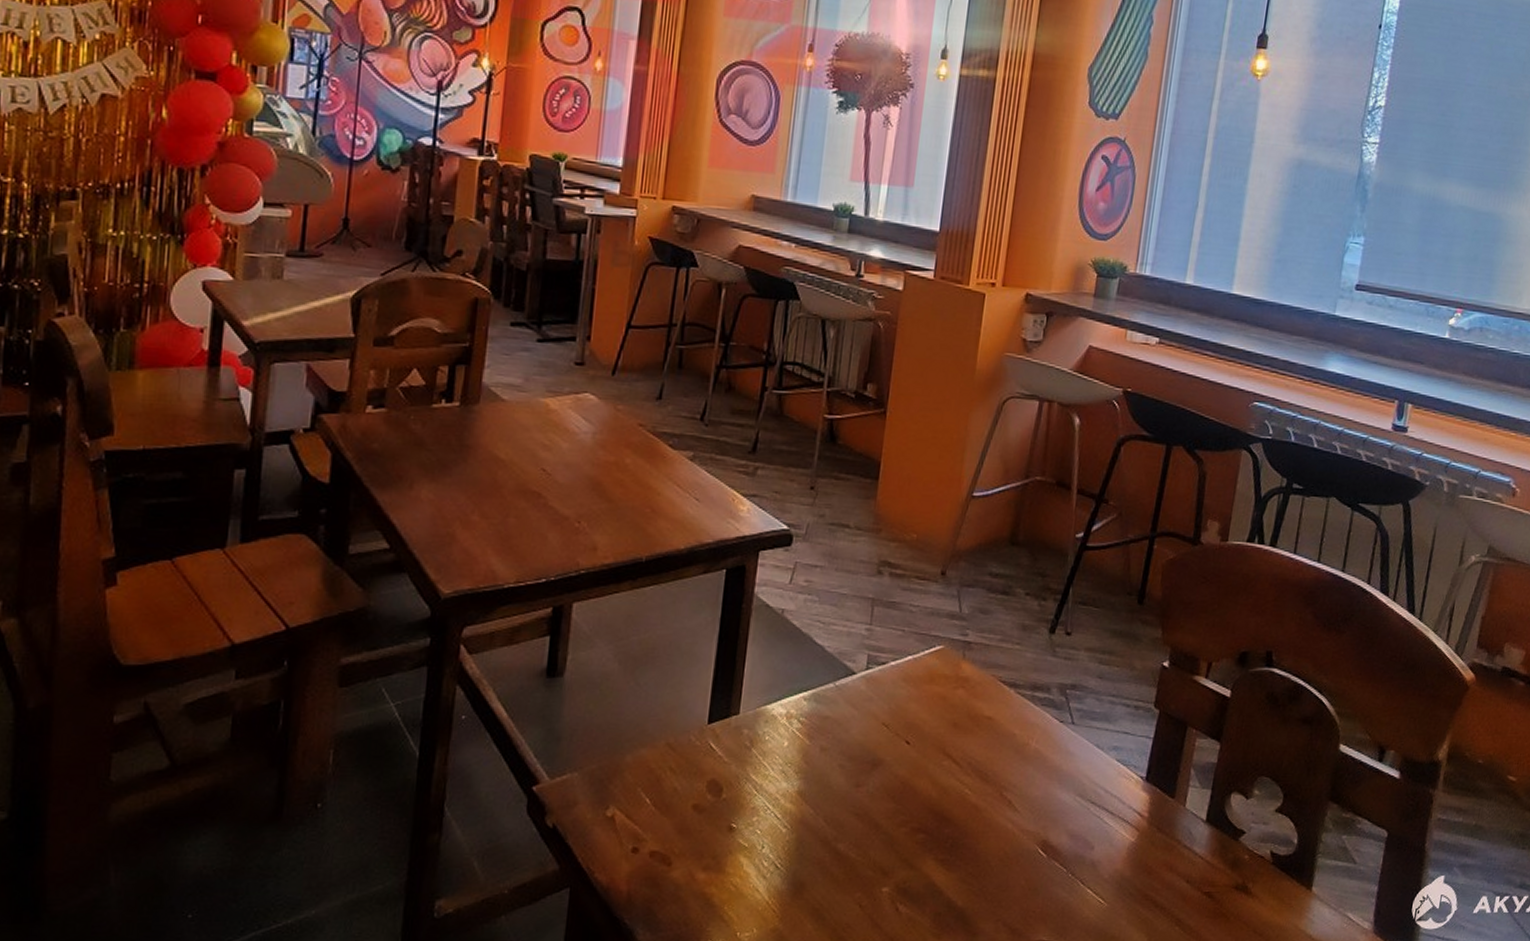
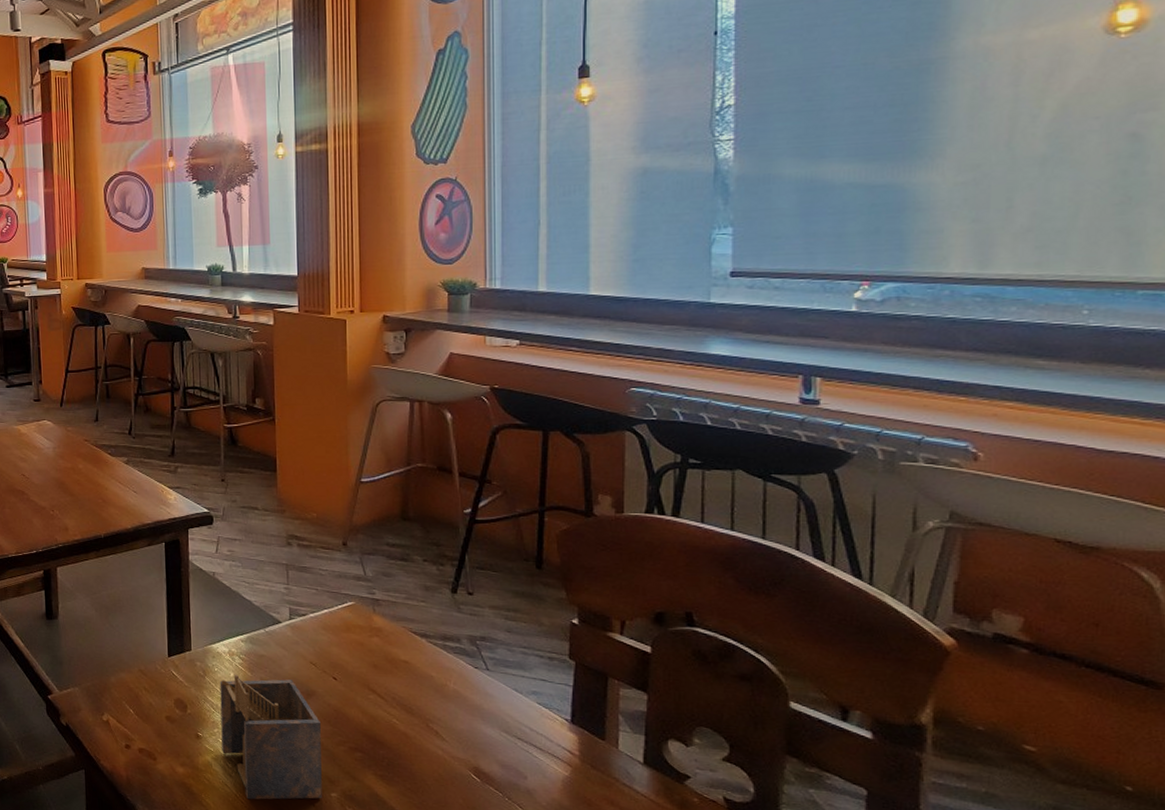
napkin holder: none [758,743,884,907] -> present [219,674,322,800]

